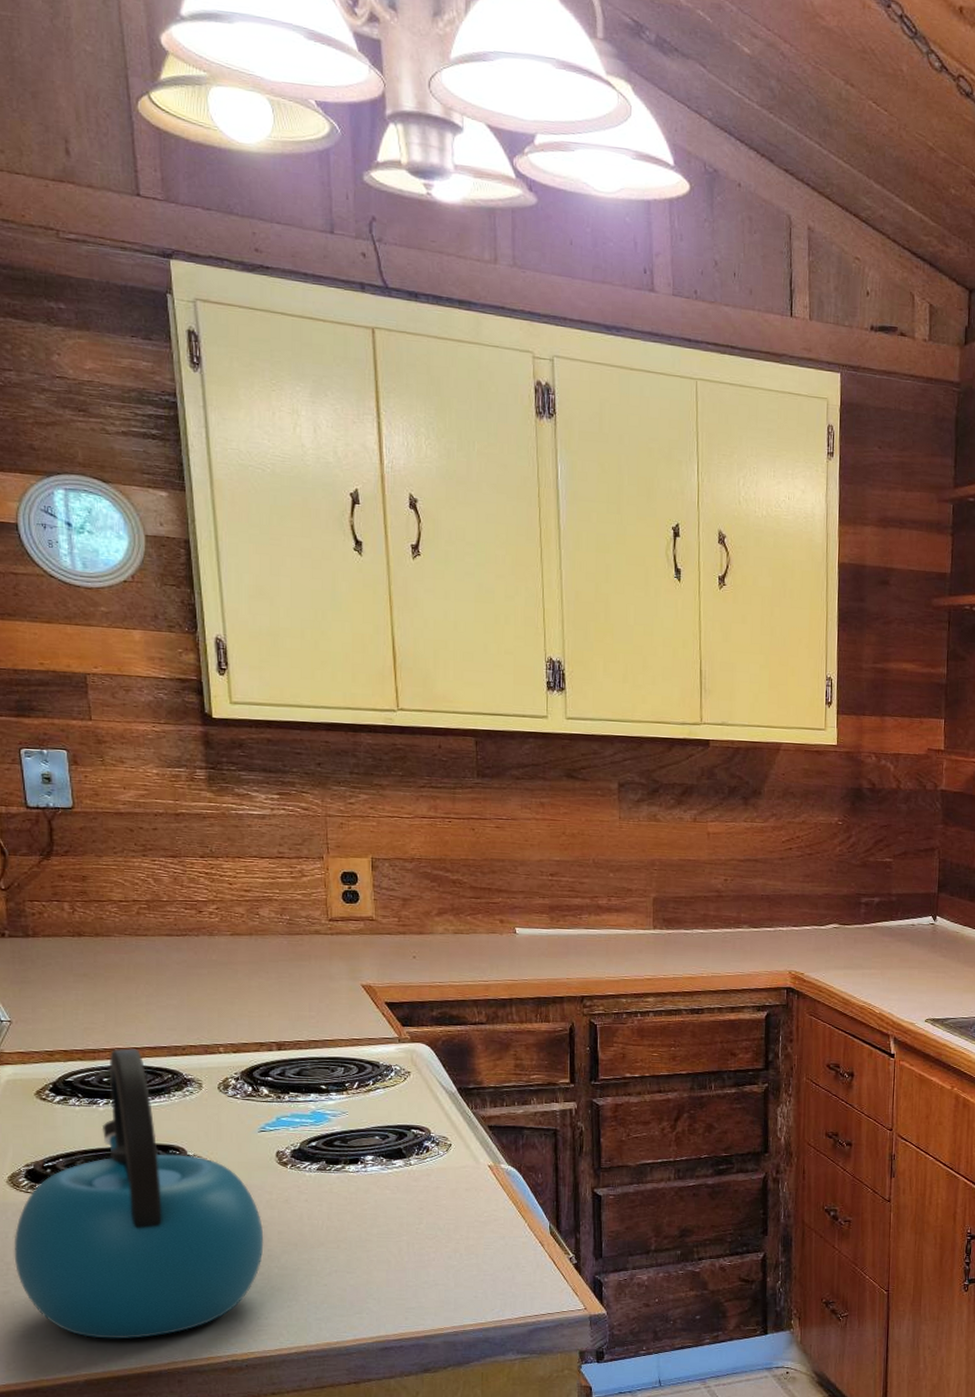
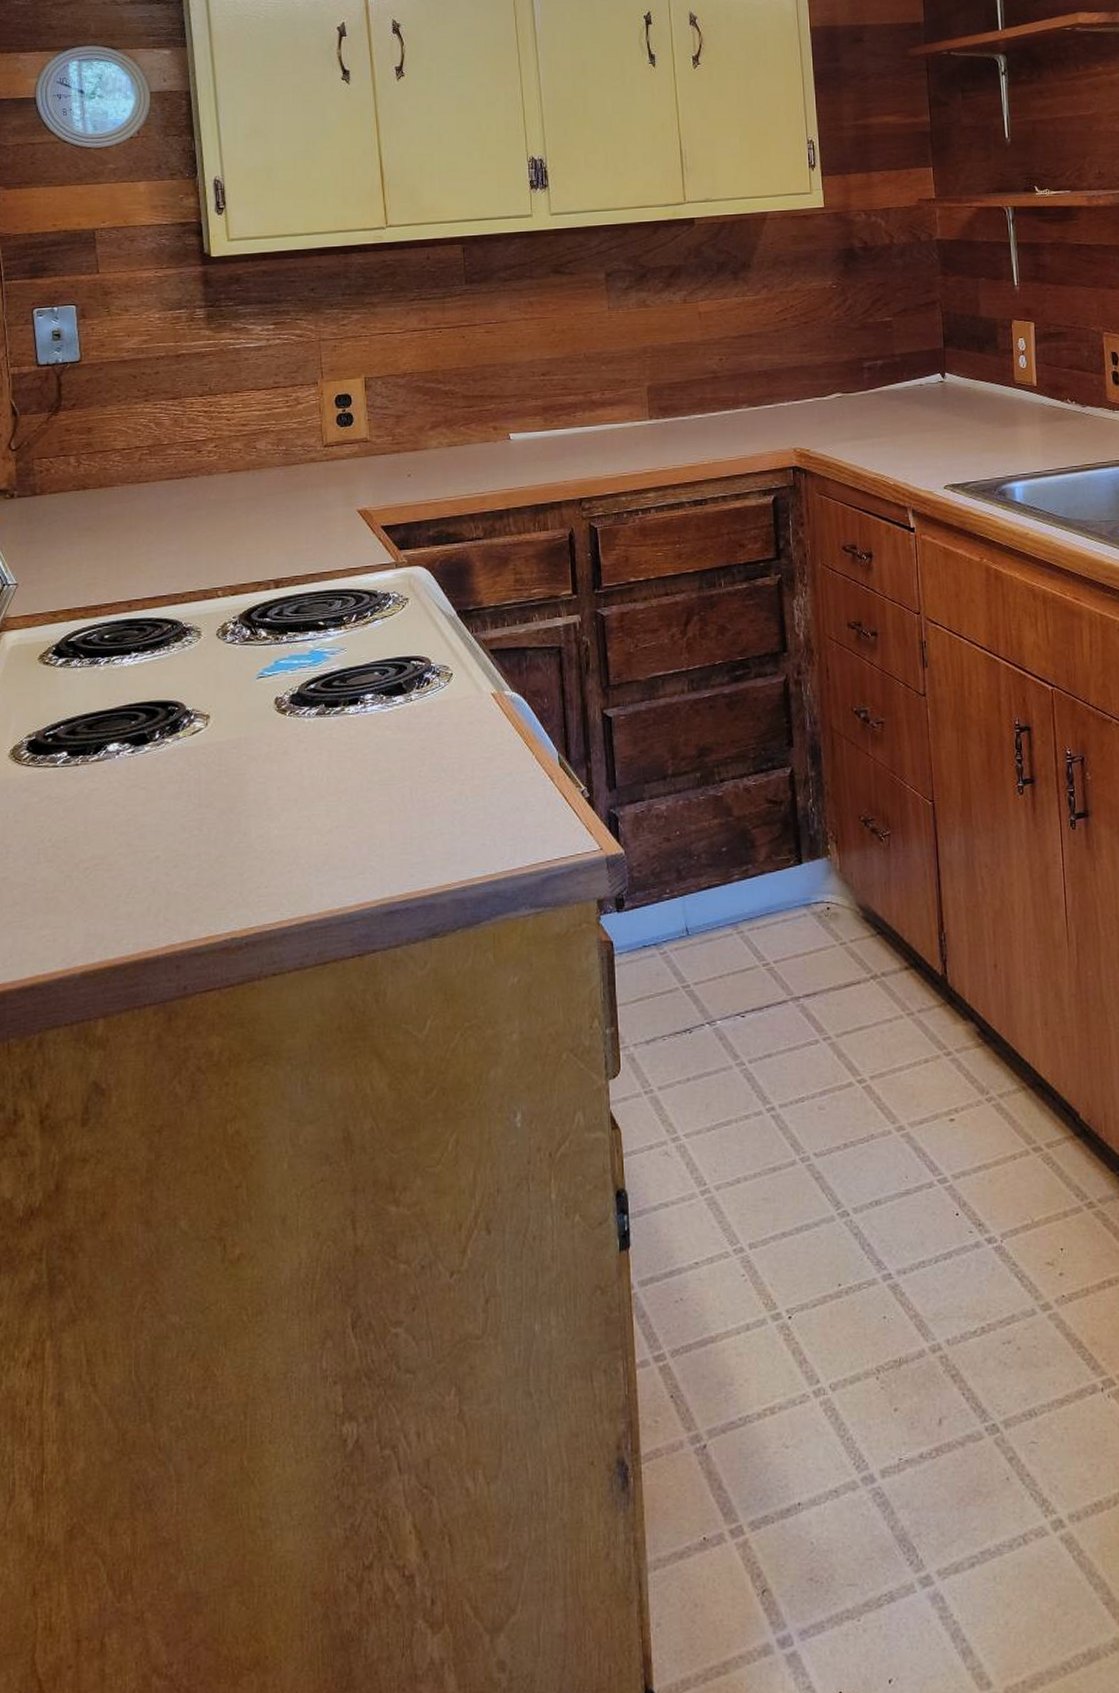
kettle: present [14,1048,264,1339] -> none [14,600,263,924]

